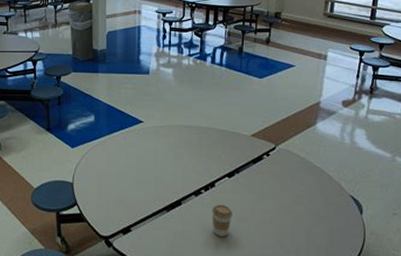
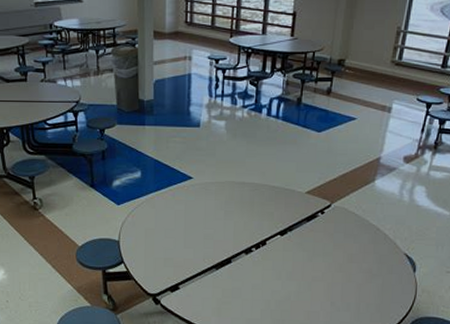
coffee cup: present [212,204,232,236] -> none [262,262,283,294]

